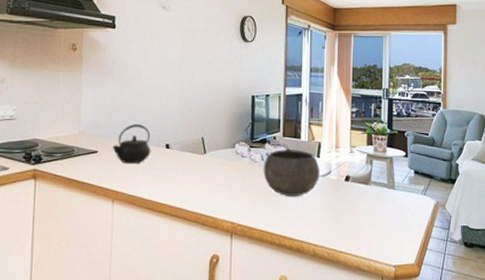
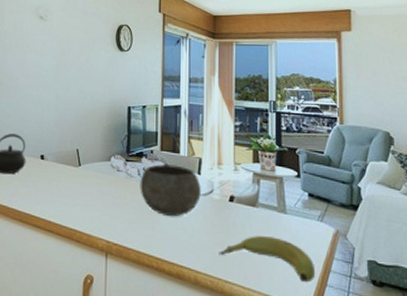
banana: none [335,210,418,248] -> present [219,236,316,283]

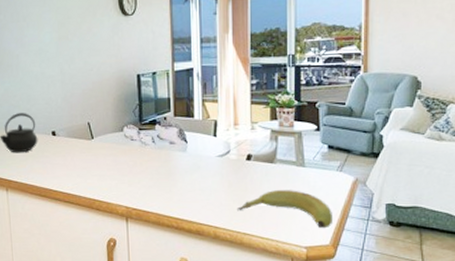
bowl: present [140,164,201,217] -> none [155,129,217,180]

